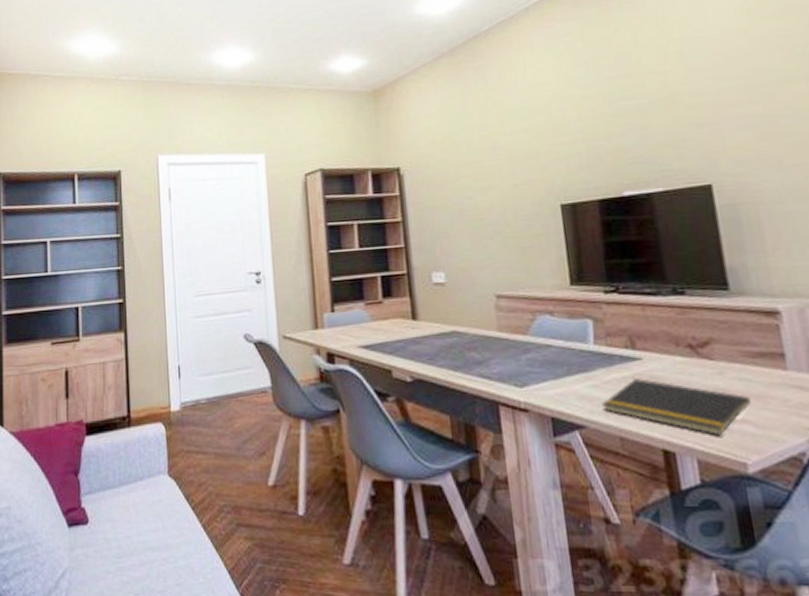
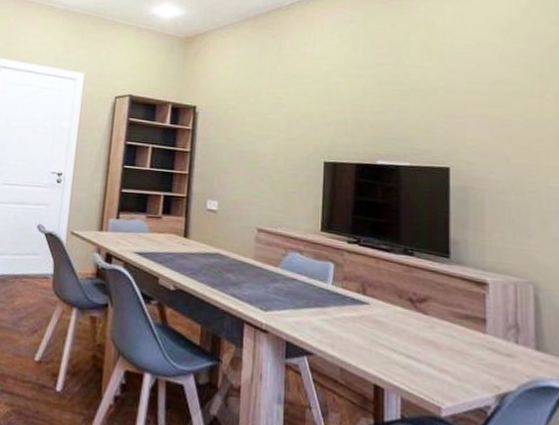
notepad: present [602,379,751,435] -> none [330,320,452,380]

